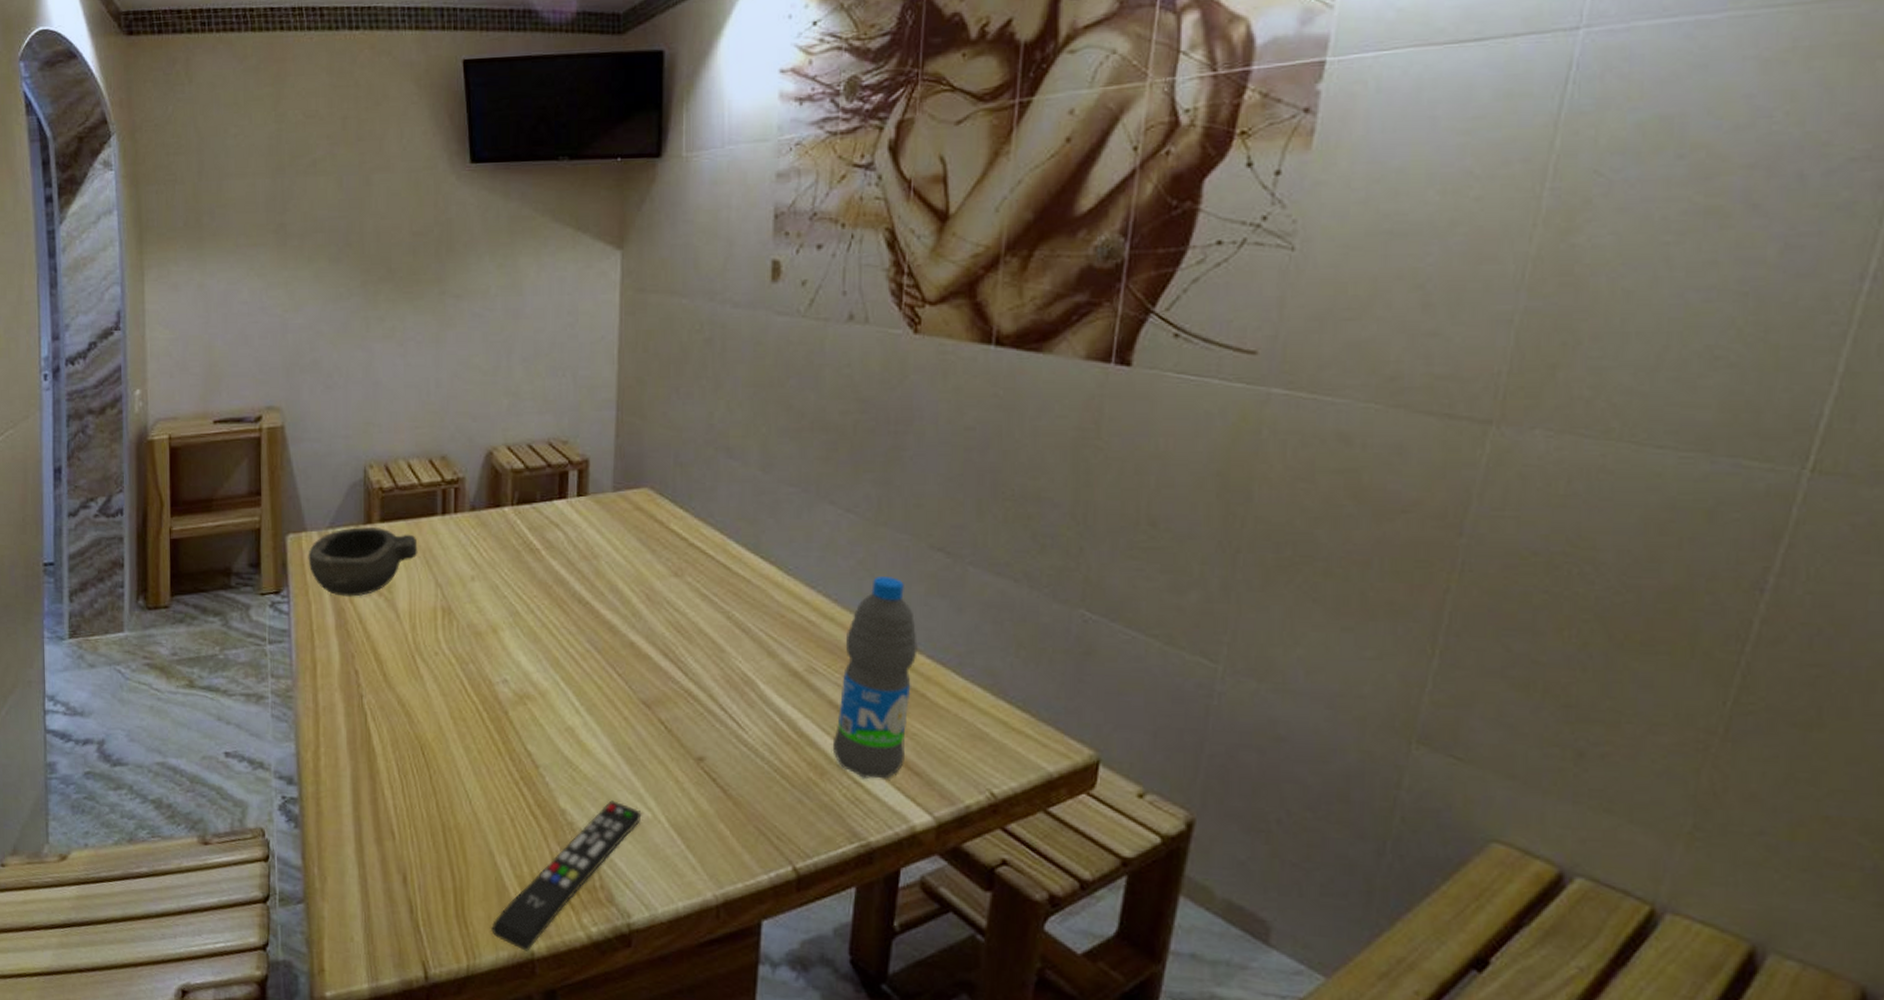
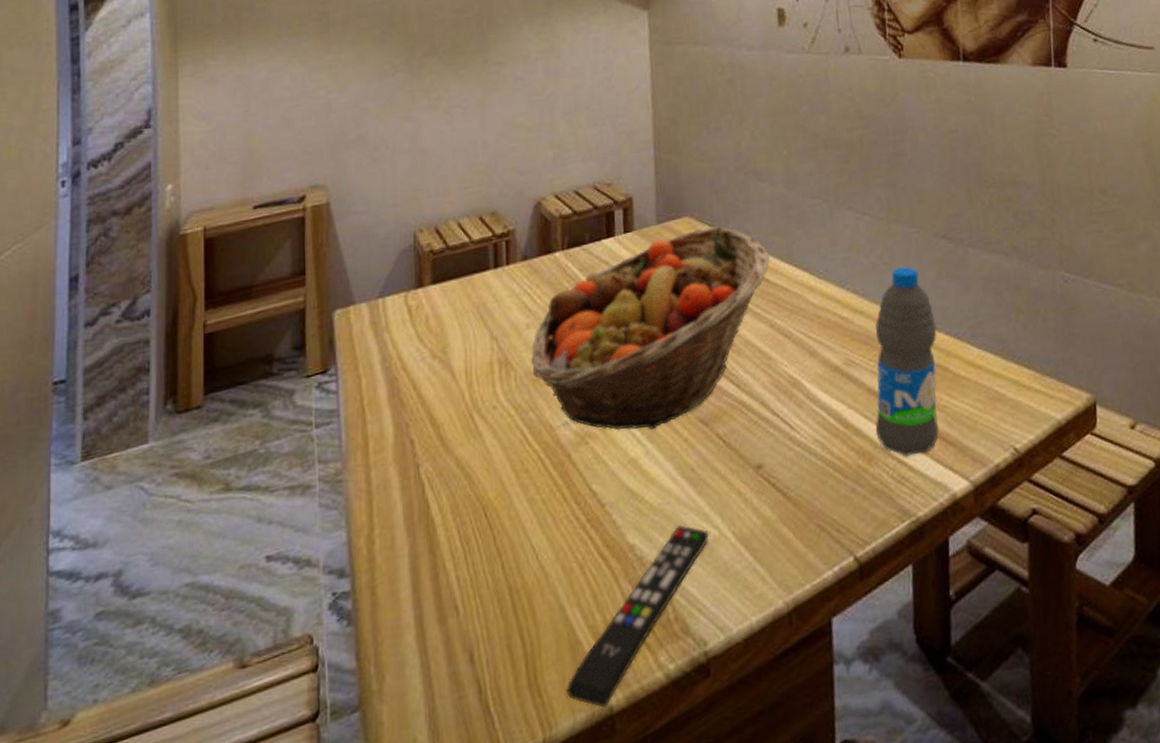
bowl: present [308,526,418,597] -> none [357,289,472,365]
fruit basket: none [475,502,735,702] -> present [531,226,771,431]

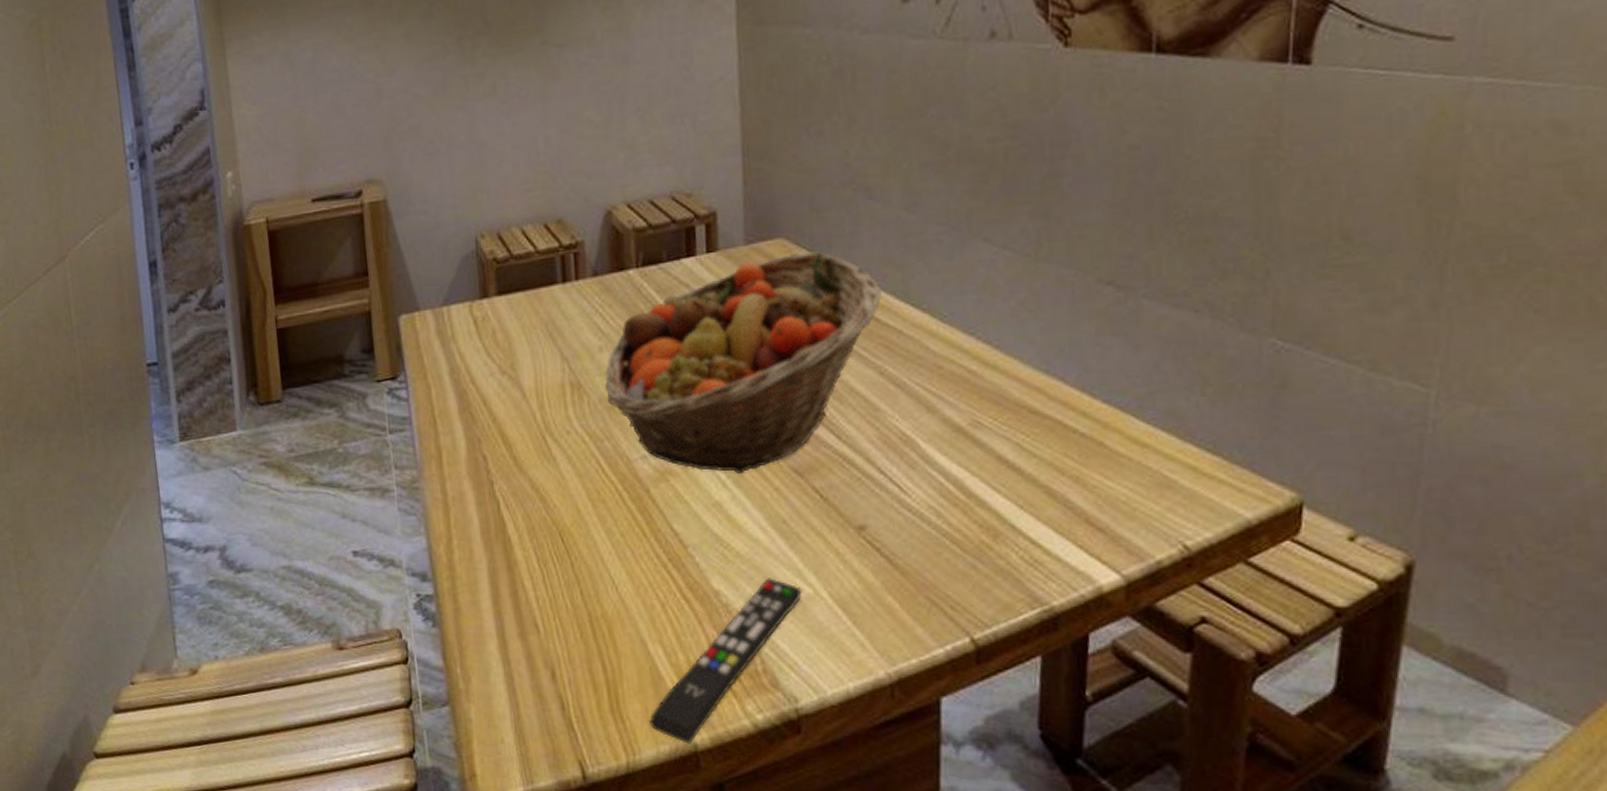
water bottle: present [875,267,939,456] -> none [1005,317,1092,538]

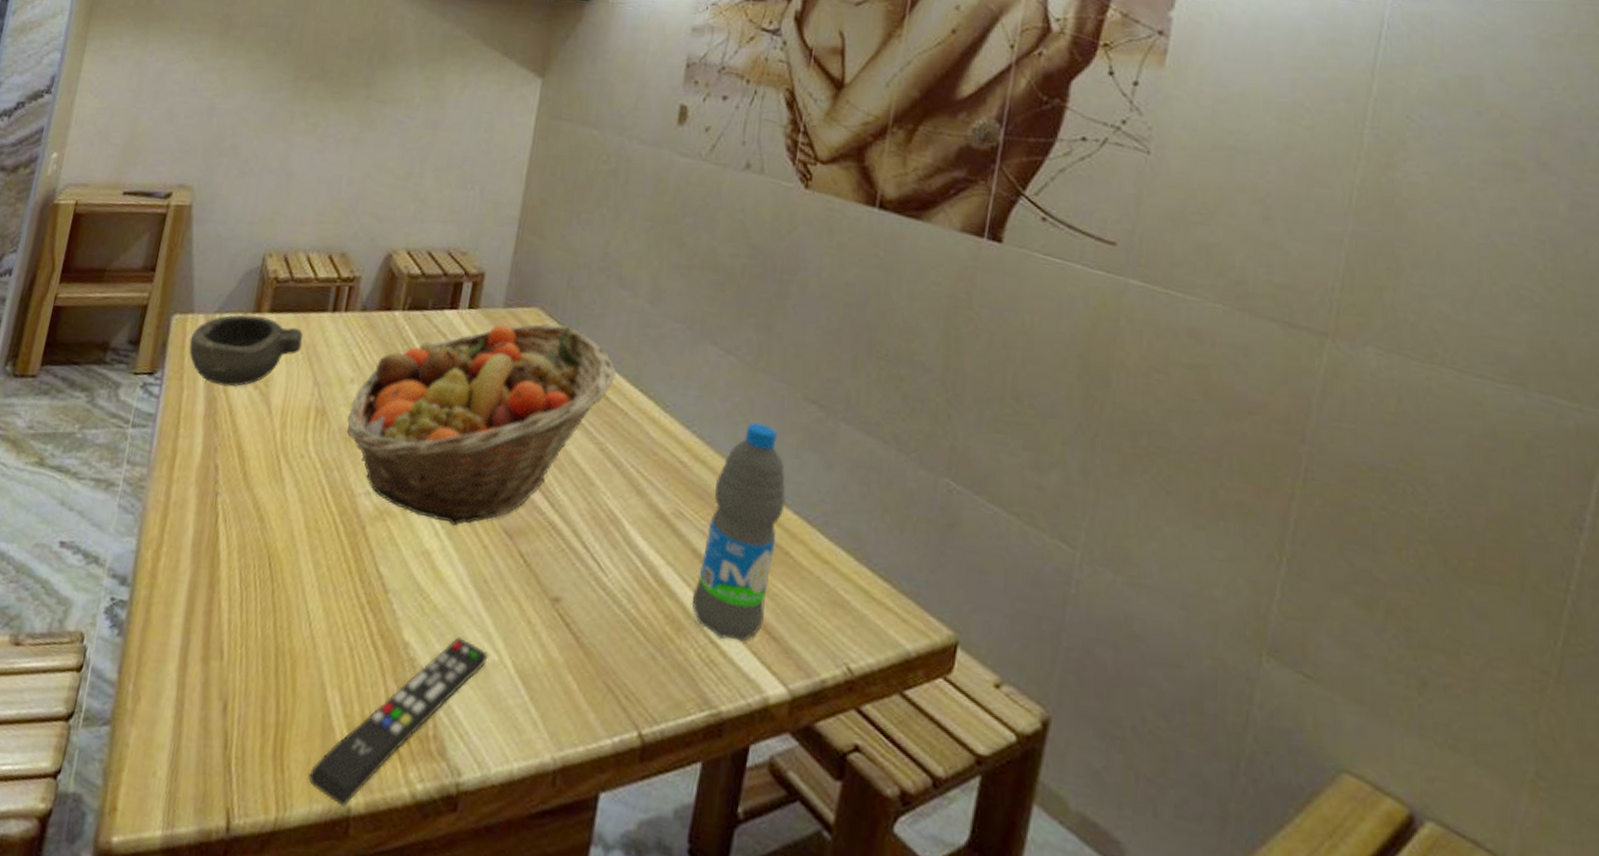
bowl: none [423,300,540,378] -> present [189,315,303,387]
water bottle: none [1005,317,1092,538] -> present [692,423,786,642]

